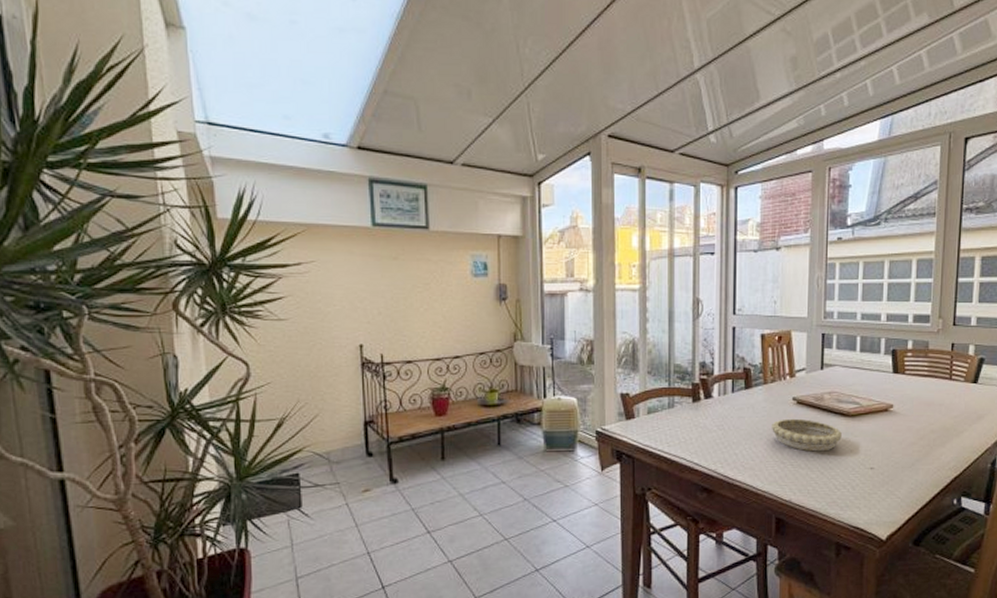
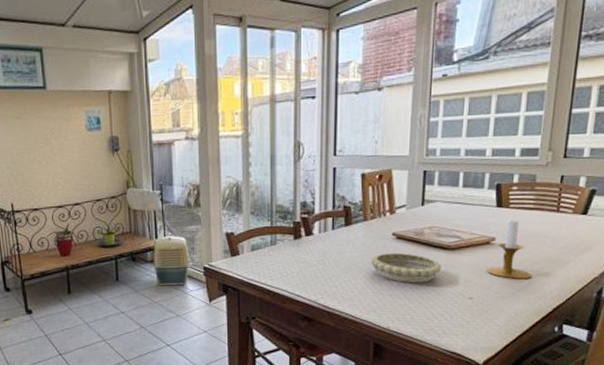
candlestick: none [886,386,929,448] -> present [486,219,532,279]

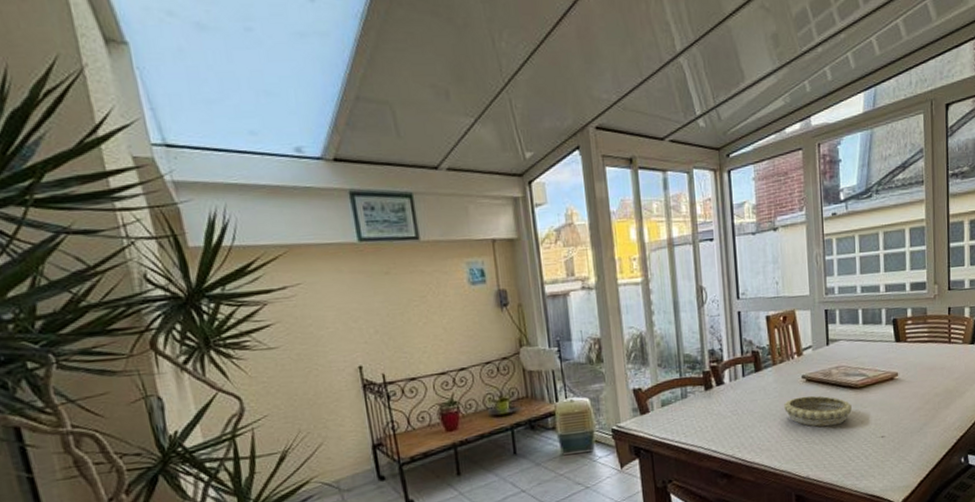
candlestick: present [486,219,532,279] -> none [893,353,934,413]

